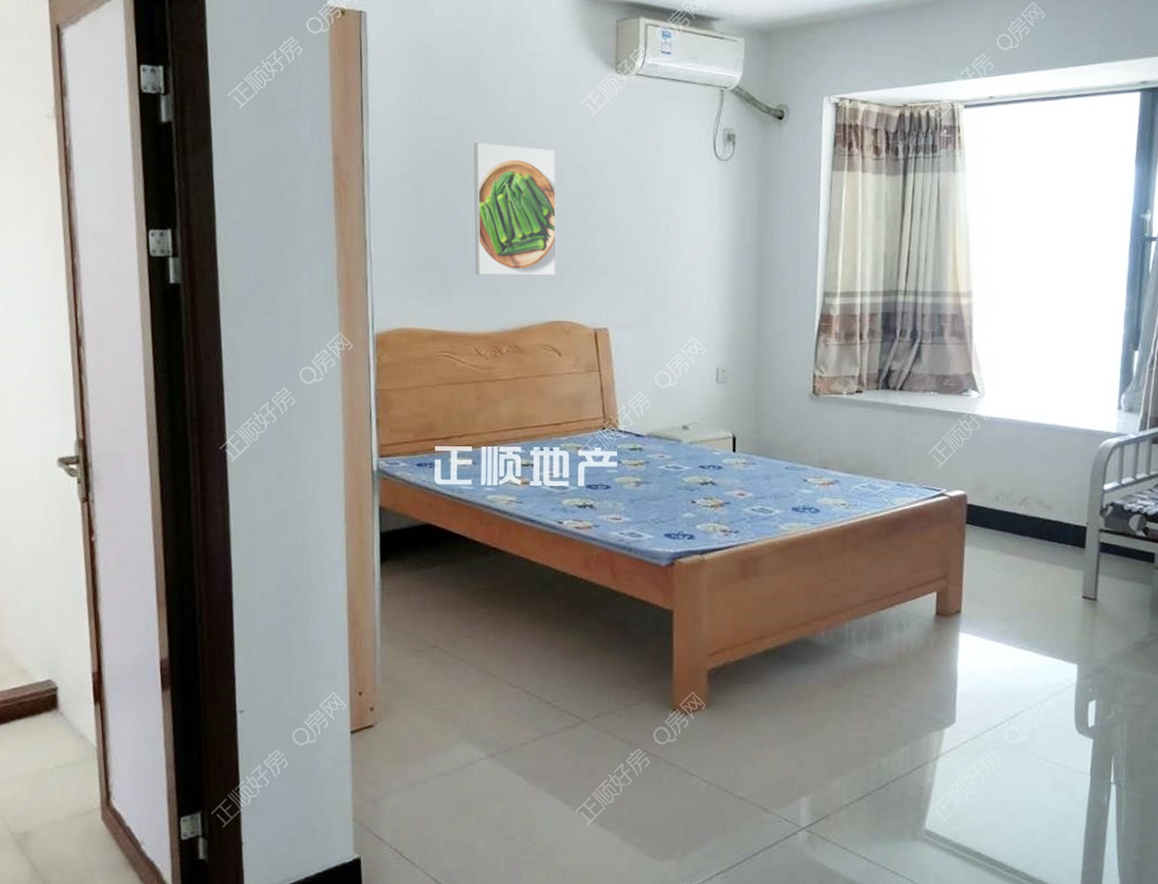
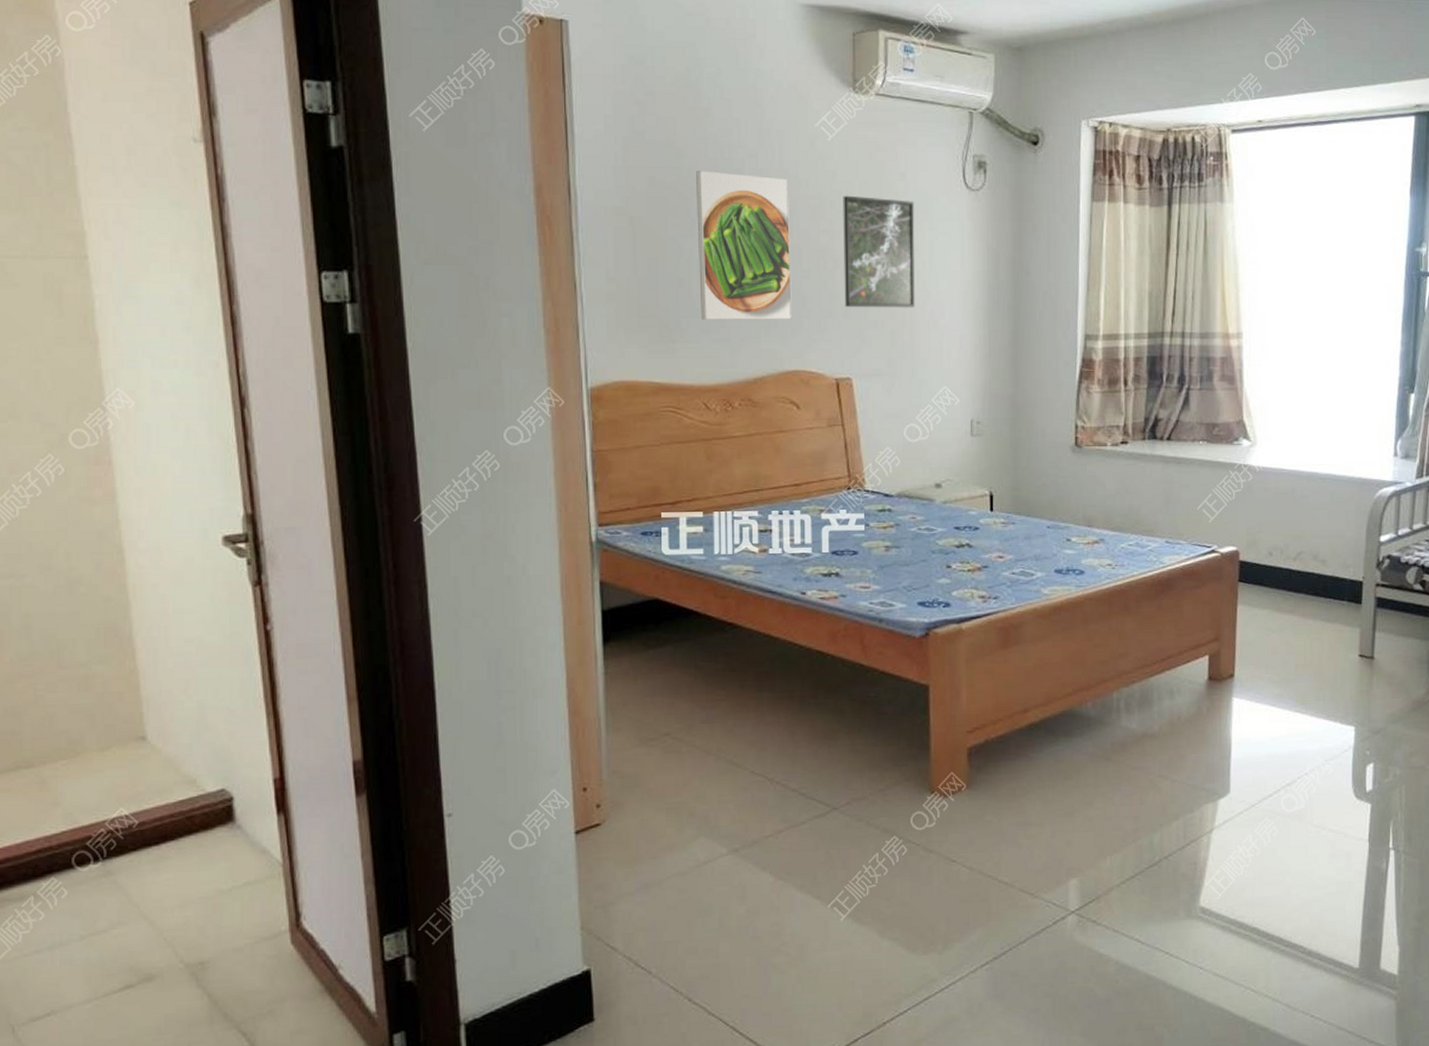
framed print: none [604,164,669,266] -> present [843,195,915,308]

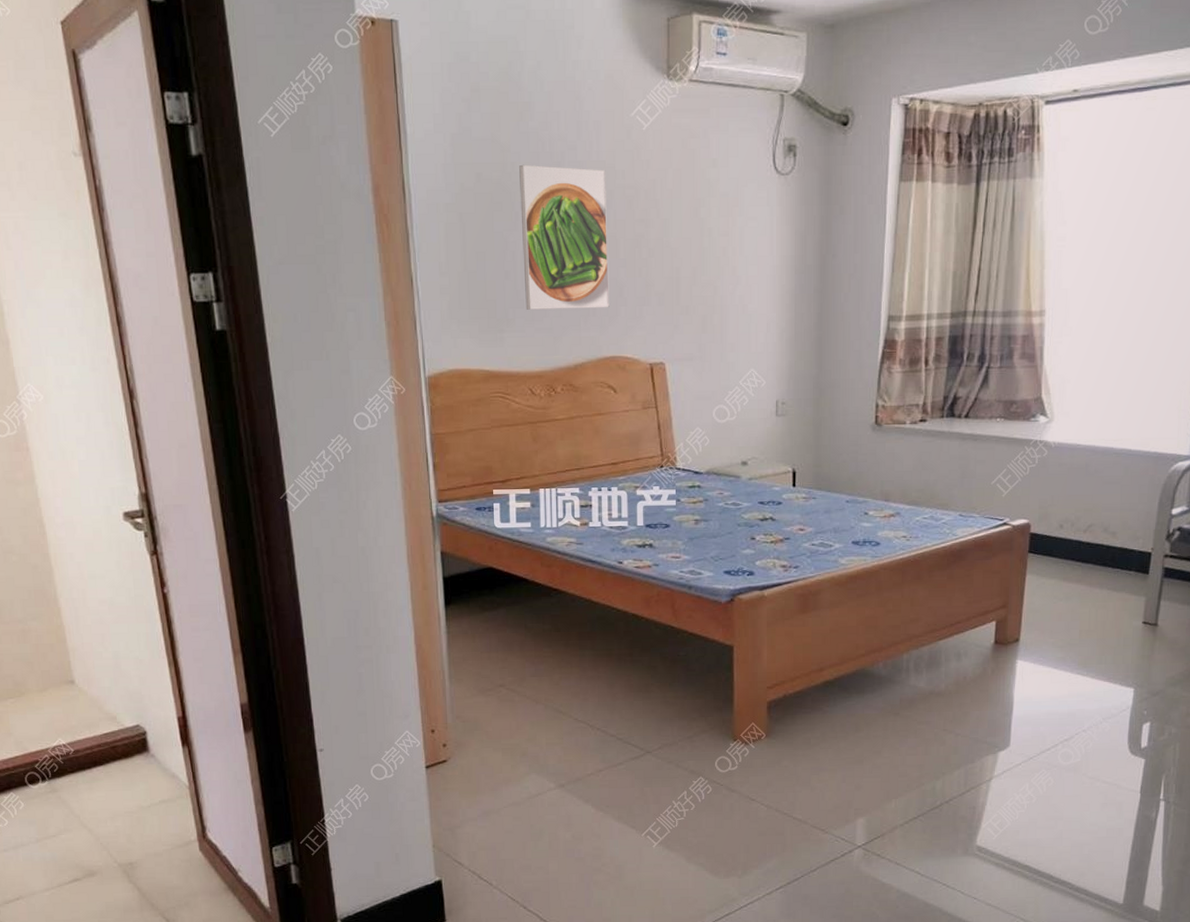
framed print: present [843,195,915,308] -> none [657,184,726,295]

